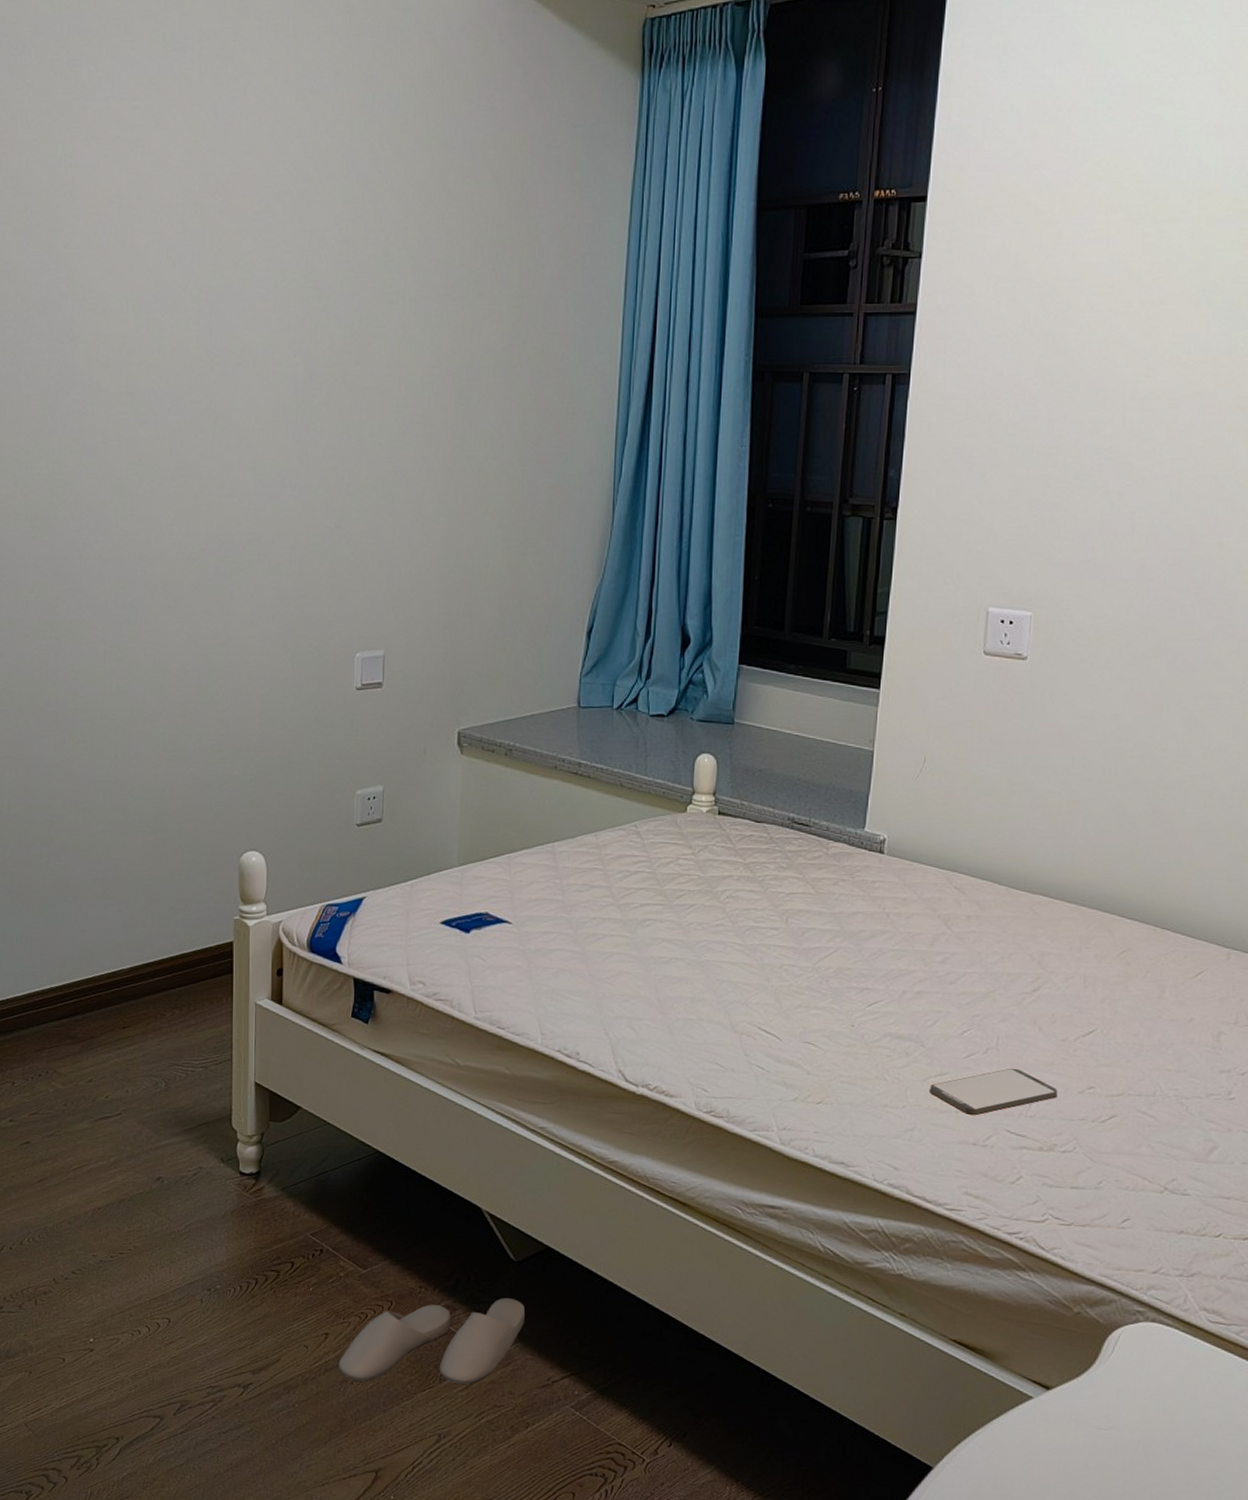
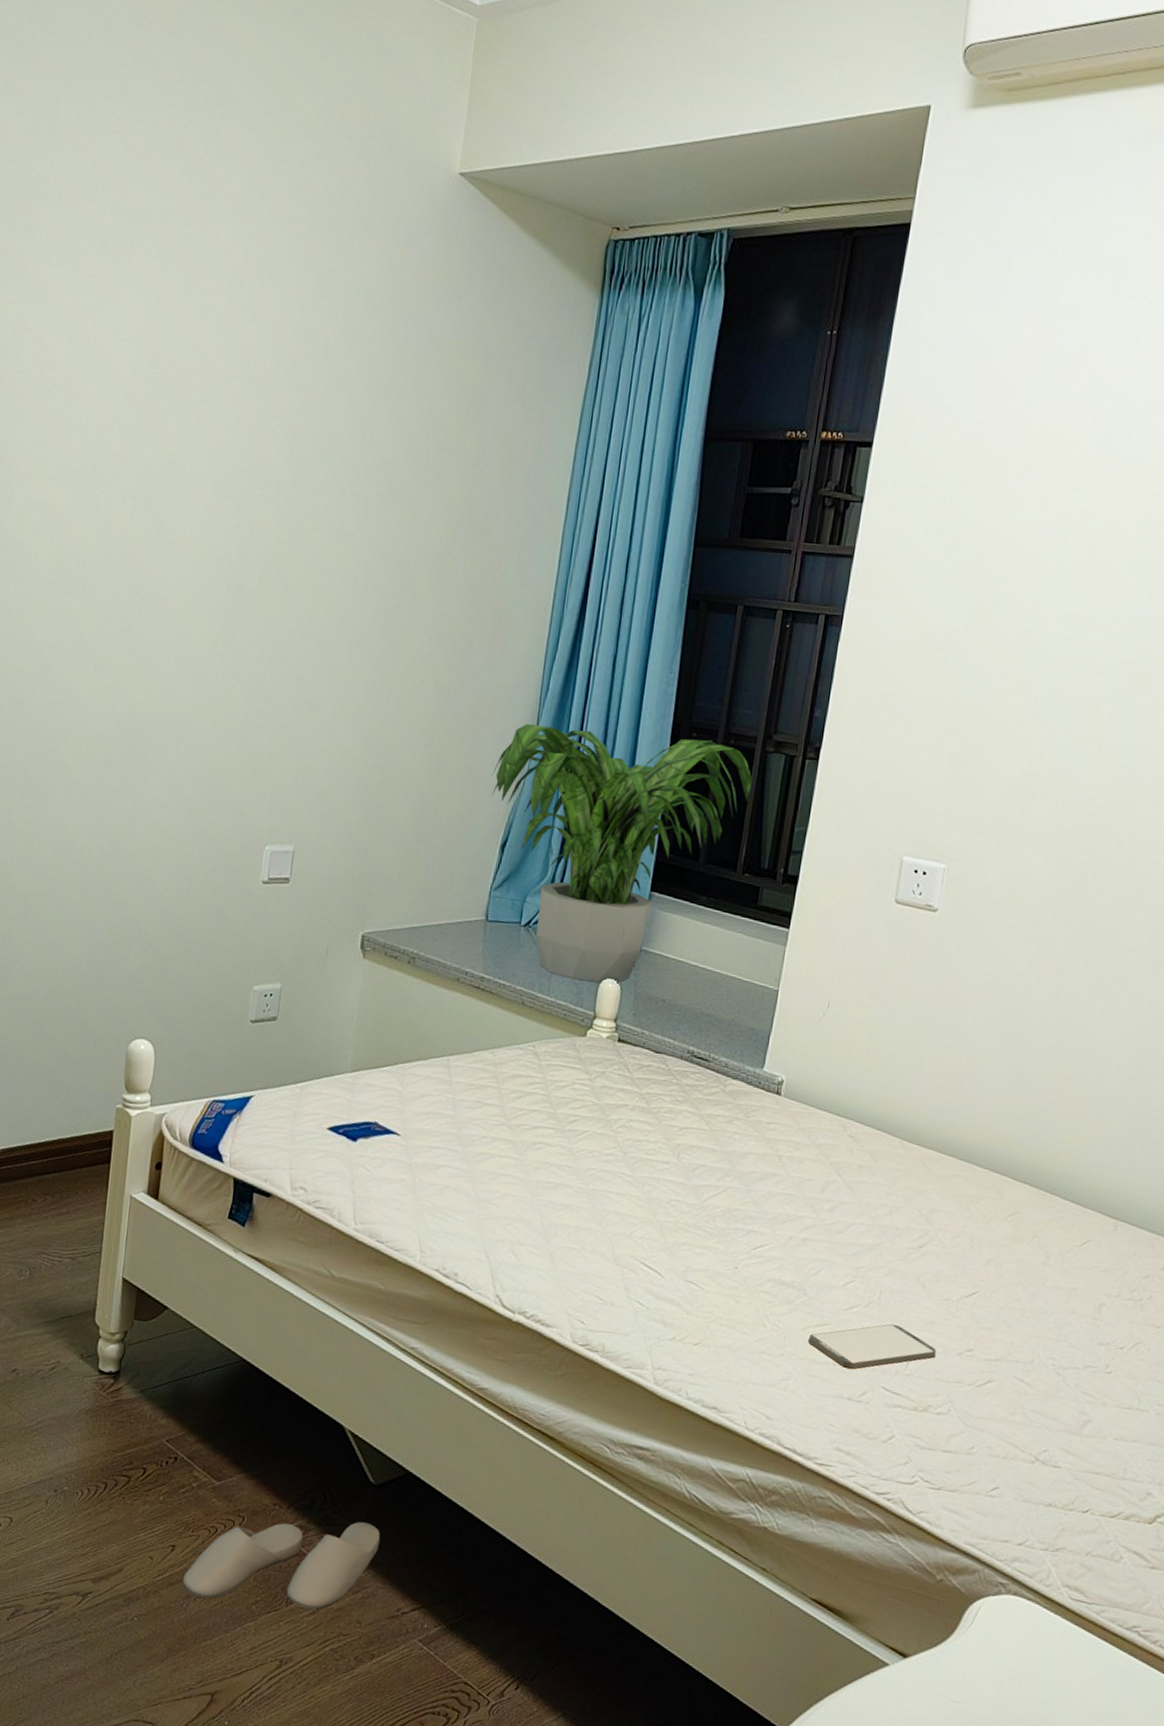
potted plant: none [572,509,832,759] -> present [491,723,753,984]

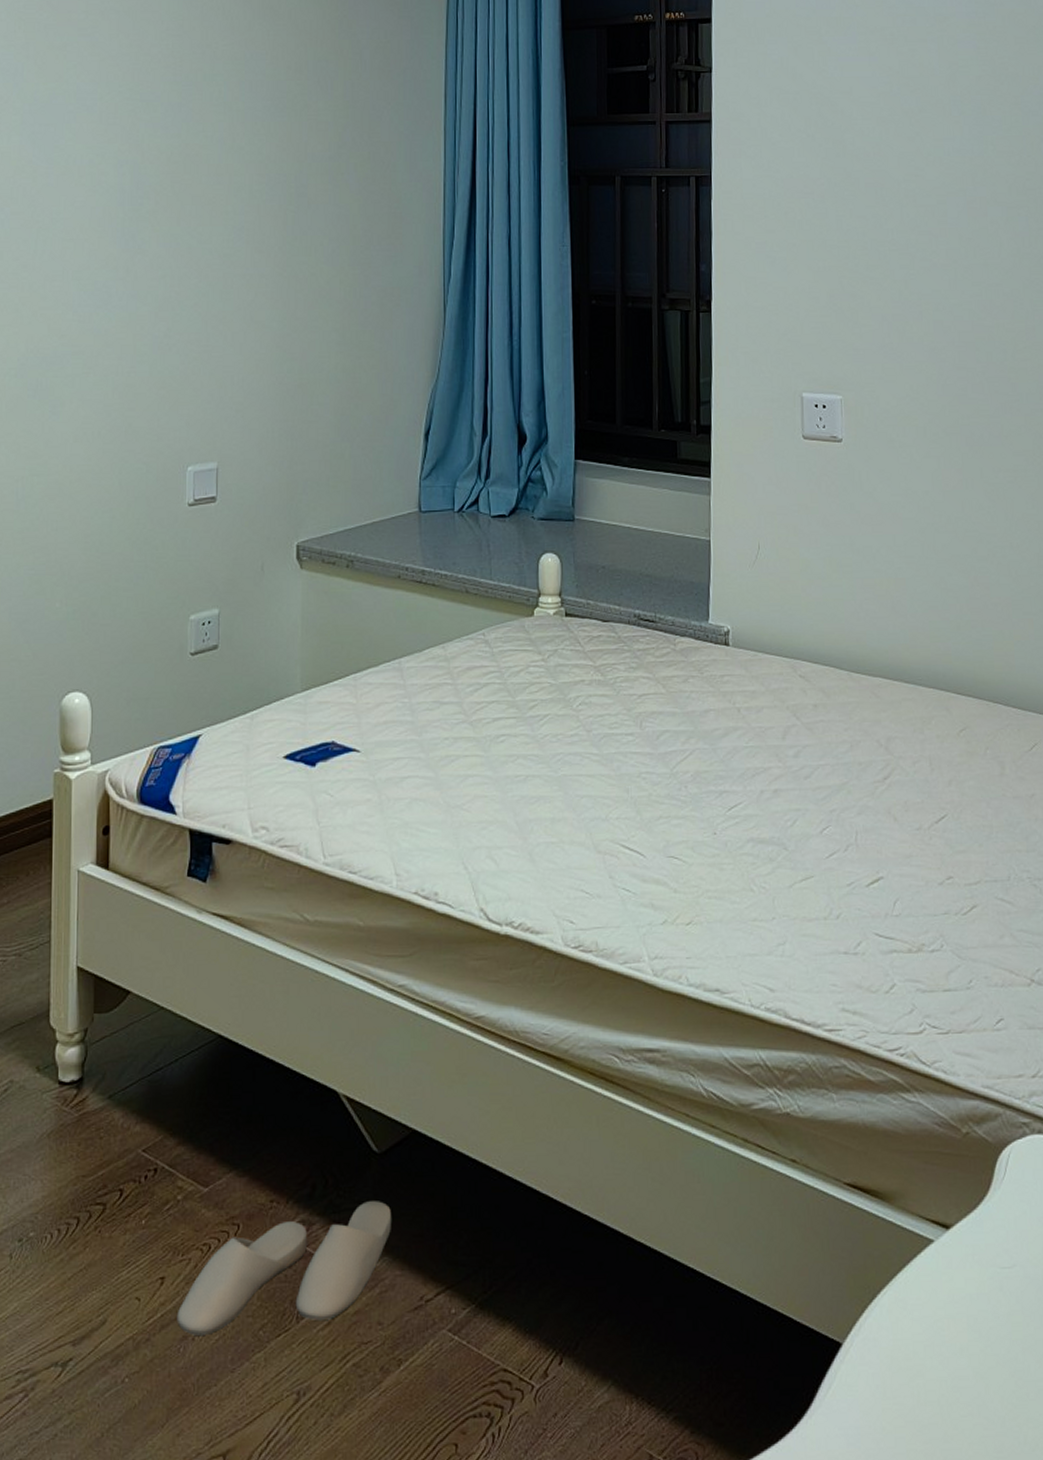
potted plant: present [491,723,753,984] -> none [406,306,654,560]
smartphone: present [808,1323,937,1370] -> none [797,864,919,921]

